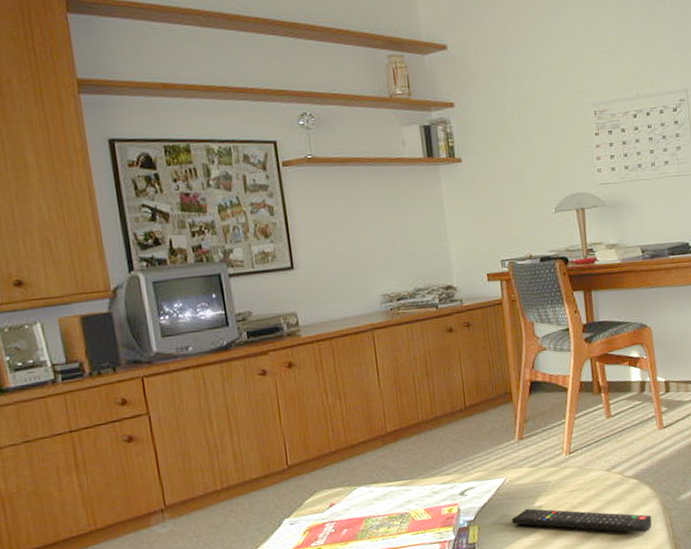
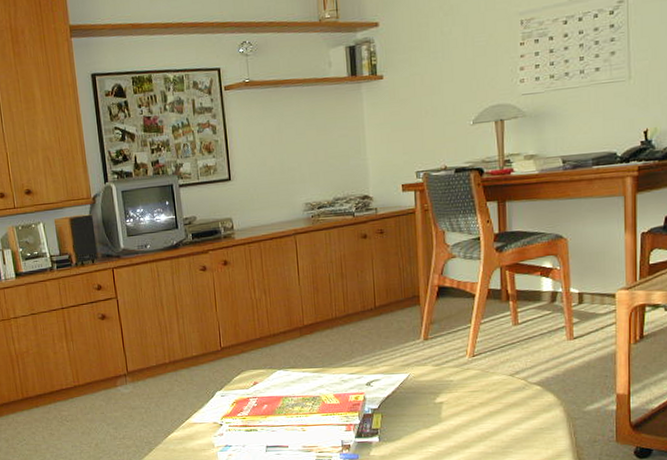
remote control: present [511,508,652,533] -> none [413,403,555,438]

